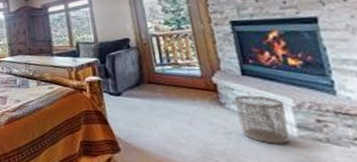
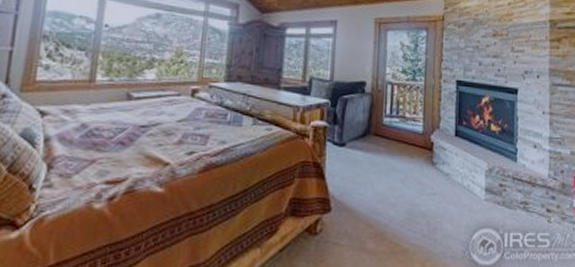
waste bin: present [233,95,290,144] -> none [444,157,481,206]

